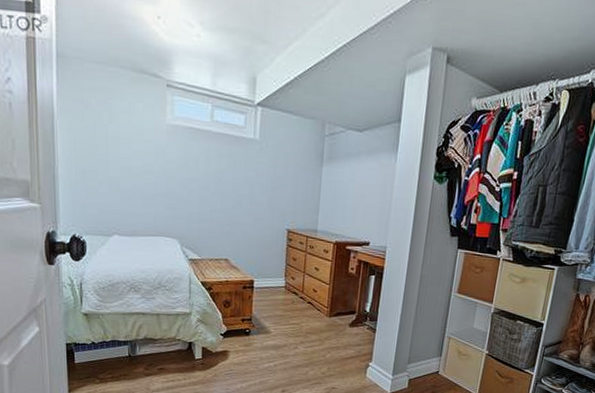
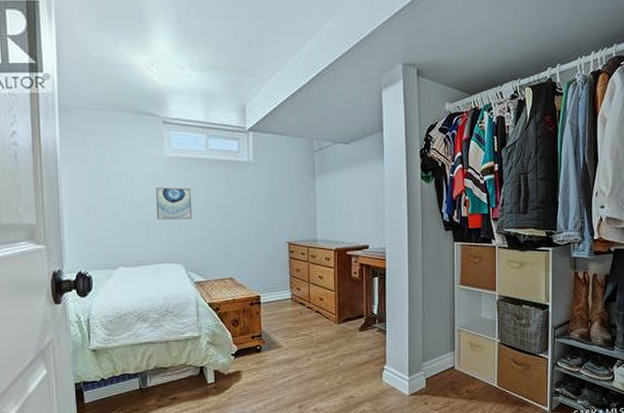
wall art: none [154,156,192,194] -> present [155,187,192,220]

